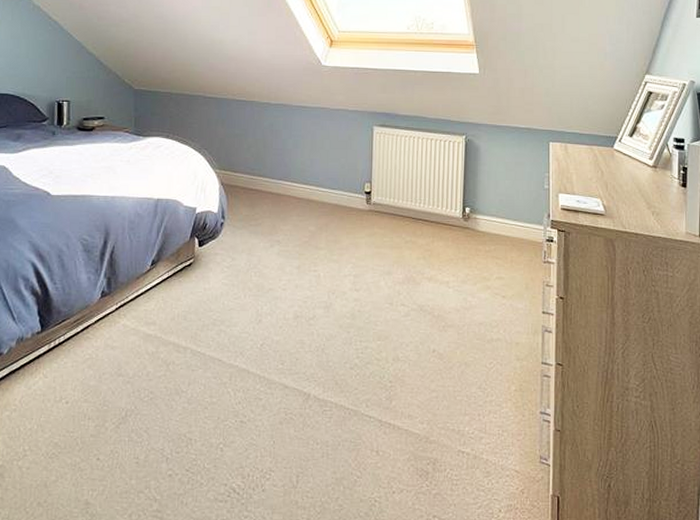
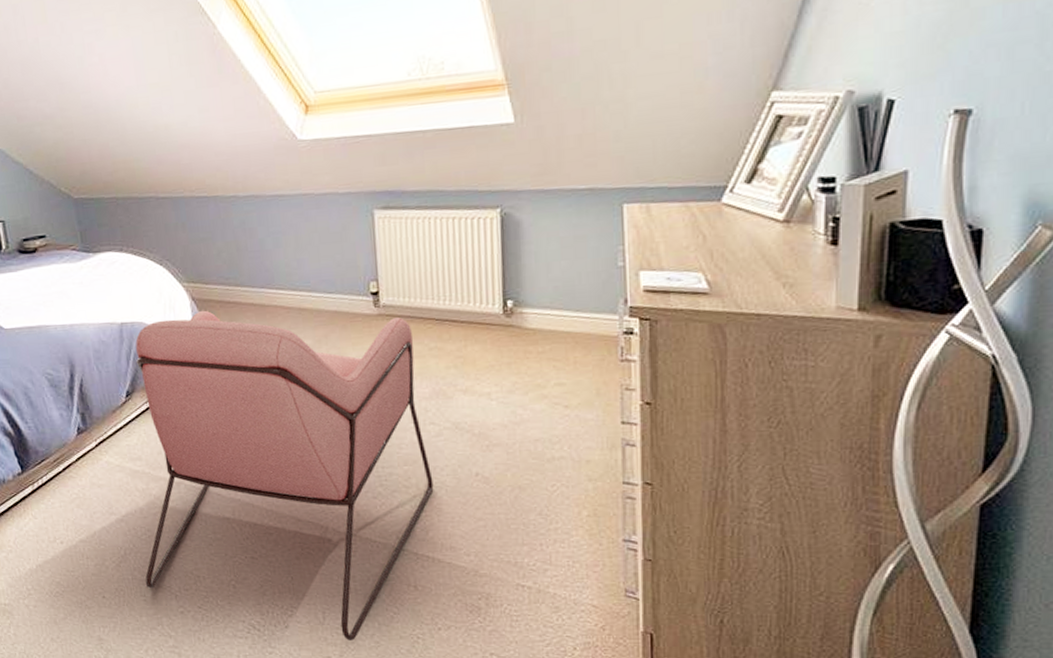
armchair: none [140,194,400,505] -> present [135,310,434,642]

